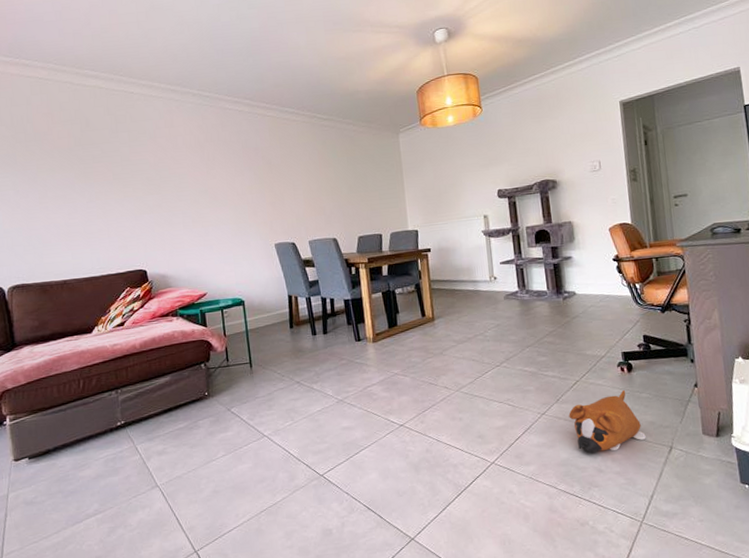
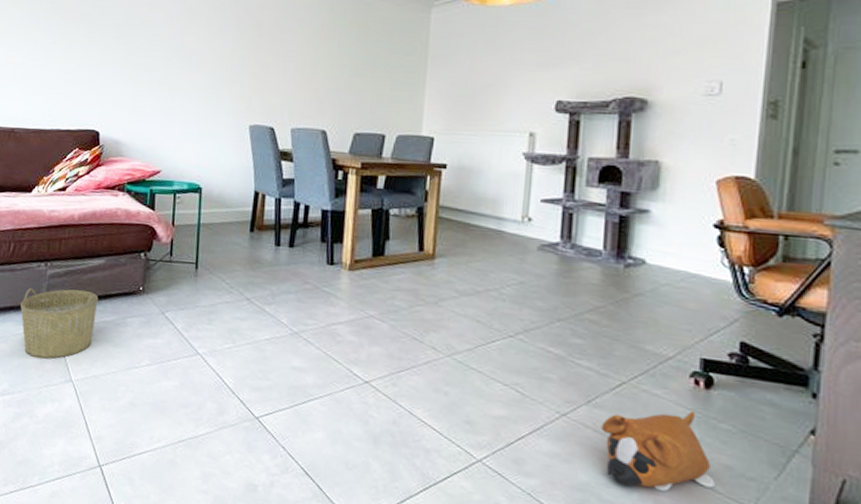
basket: none [98,406,171,475] -> present [20,288,99,359]

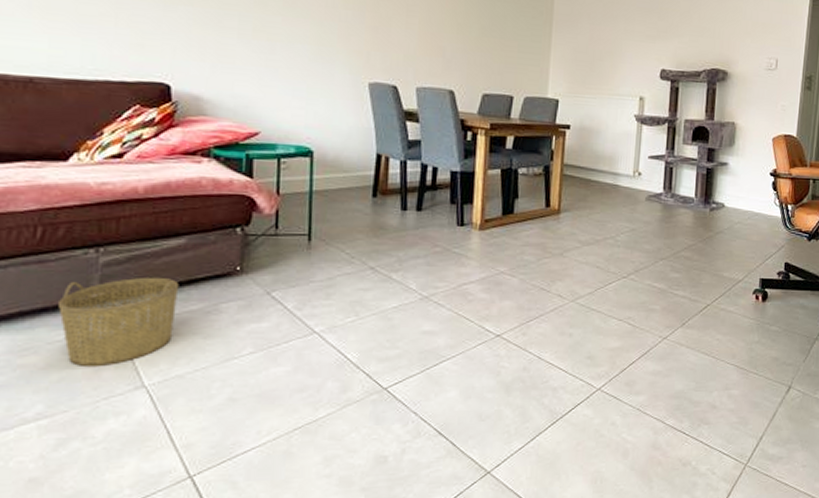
dog toy: present [601,410,715,491] -> none [692,320,767,387]

